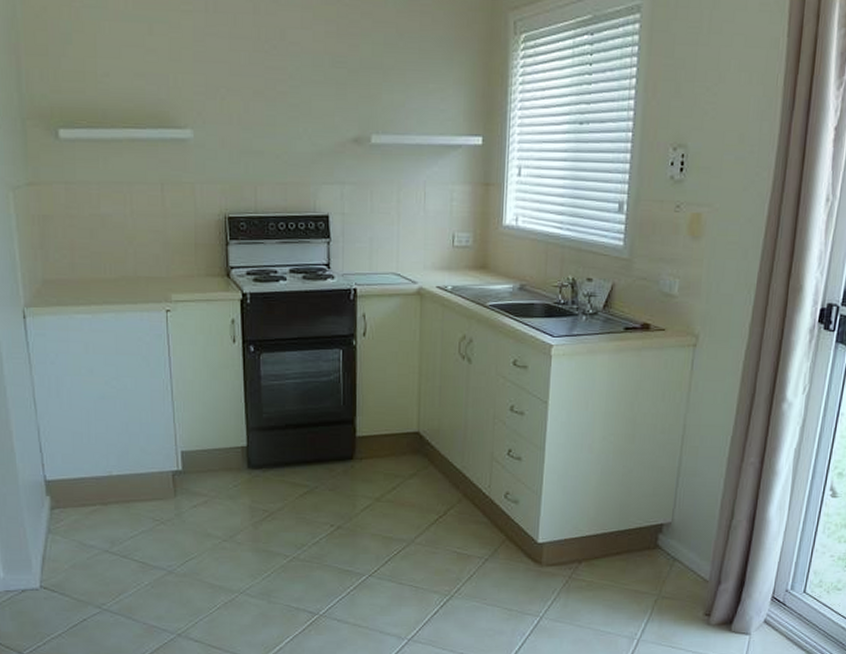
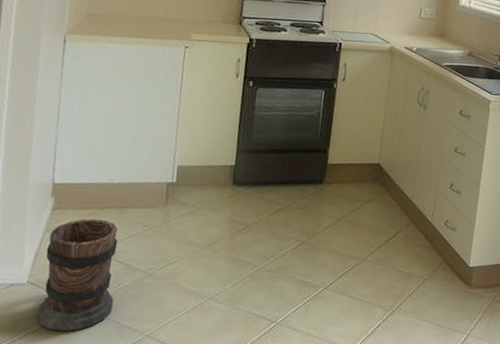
wooden barrel: none [53,516,136,635] -> present [36,218,118,332]

